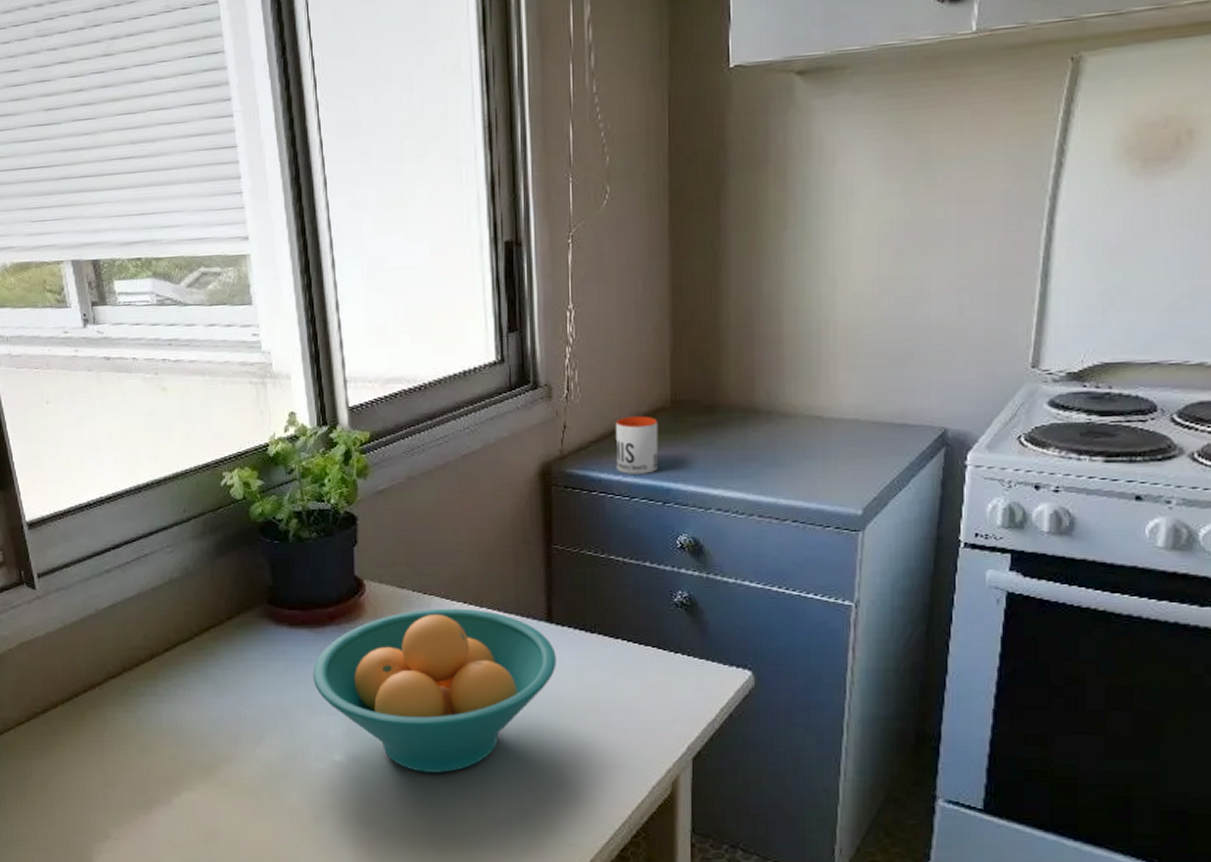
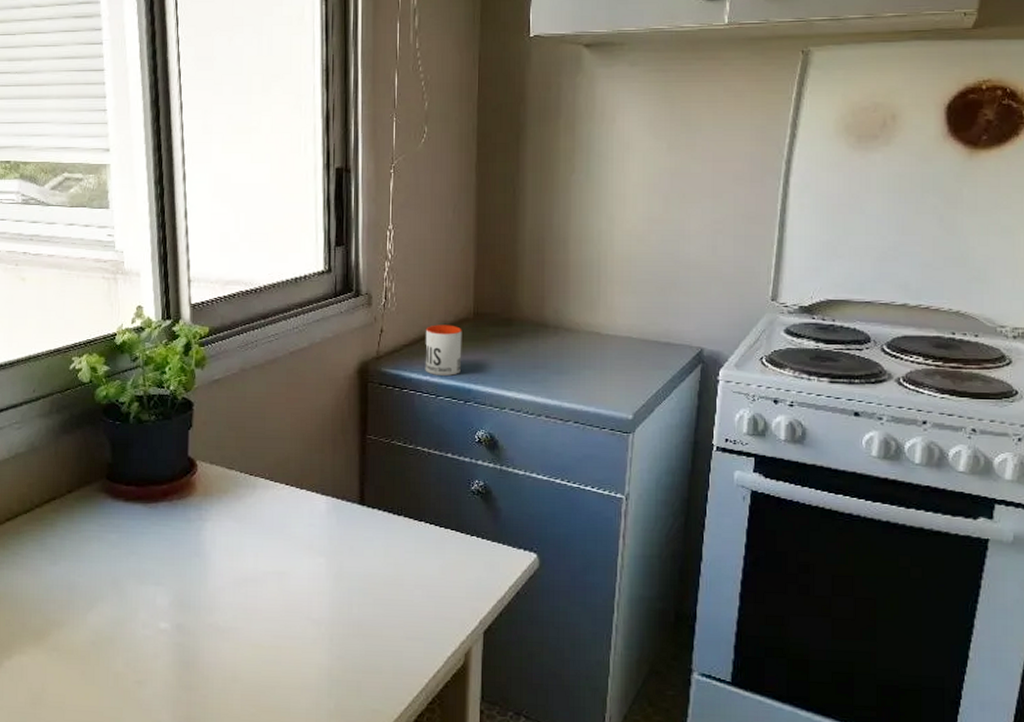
fruit bowl: present [313,608,556,773] -> none [144,488,366,641]

